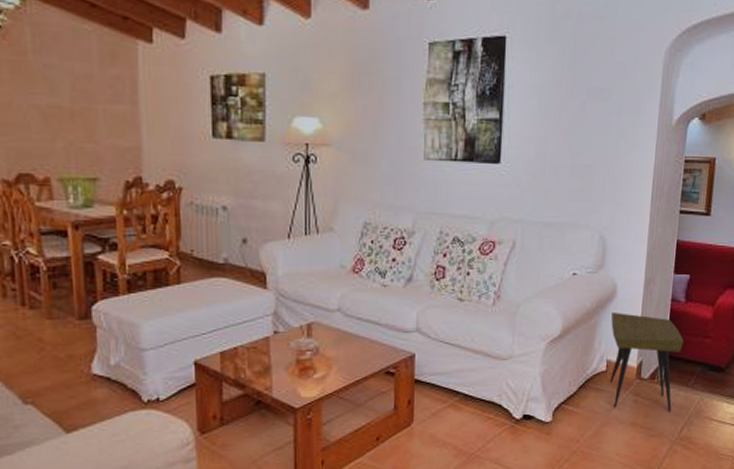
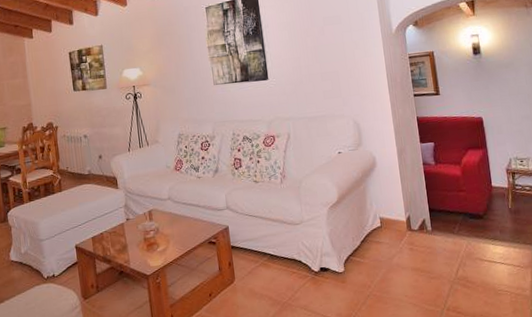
side table: present [609,311,684,413] -> none [376,178,444,257]

